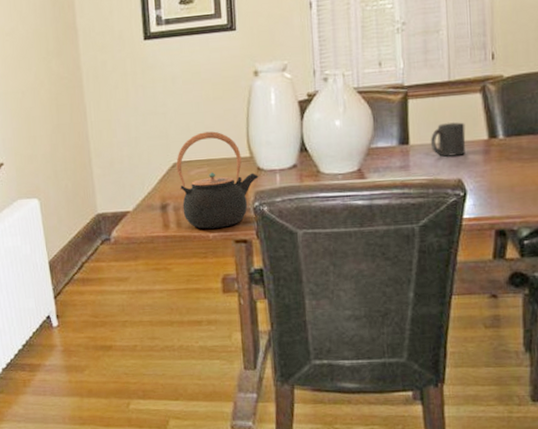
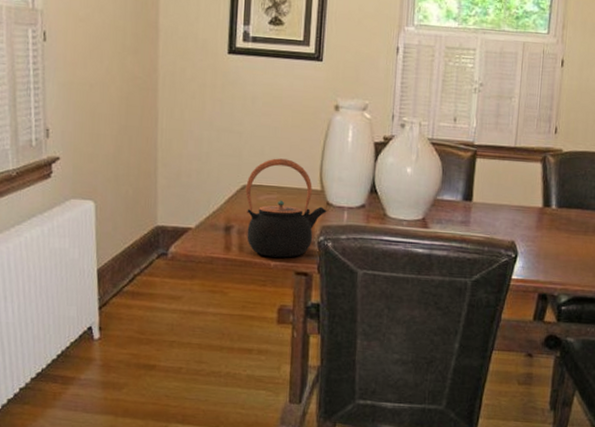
mug: present [430,122,466,157] -> none [491,186,524,219]

